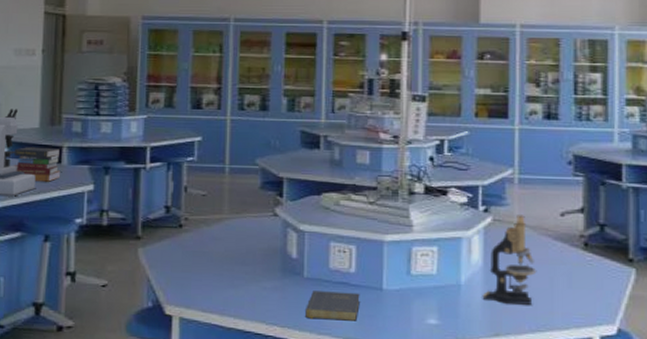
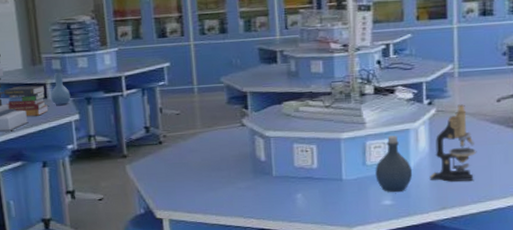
flask: none [65,136,88,173] -> present [50,73,71,106]
book: present [306,291,360,321] -> none [277,184,324,210]
flask: none [420,243,463,310] -> present [375,136,413,192]

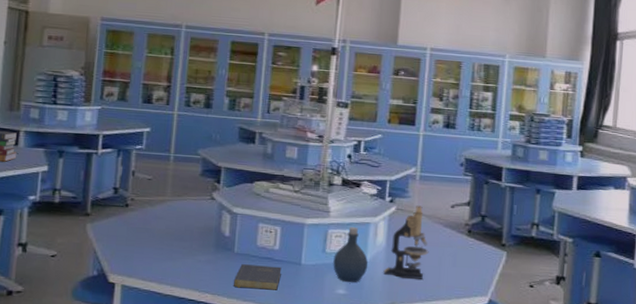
flask: present [50,73,71,106] -> none [22,122,44,155]
book: none [277,184,324,210] -> present [234,264,282,290]

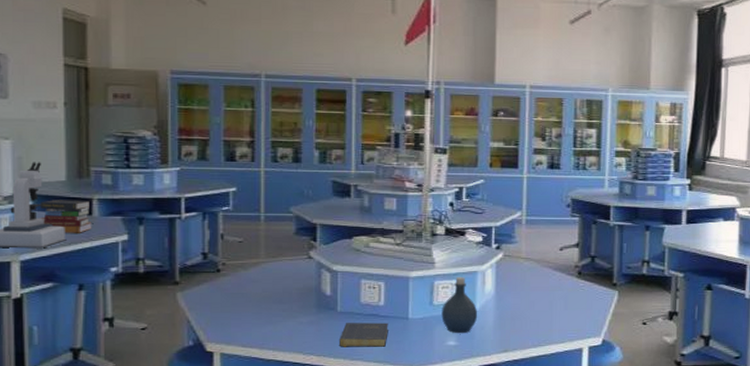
microscope: present [383,205,429,279] -> none [494,250,540,325]

